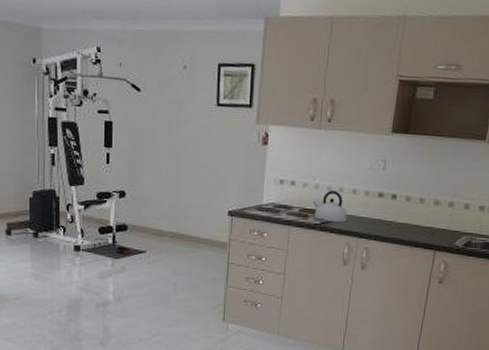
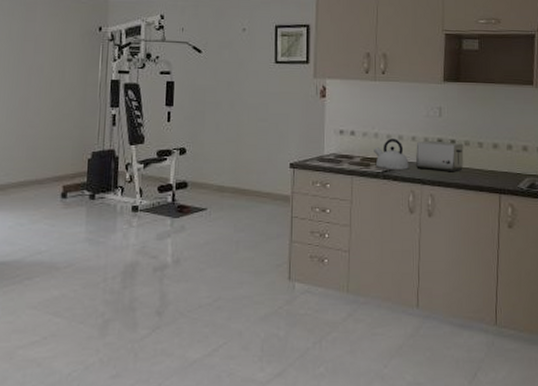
toaster: none [354,194,405,229] -> present [416,140,464,174]

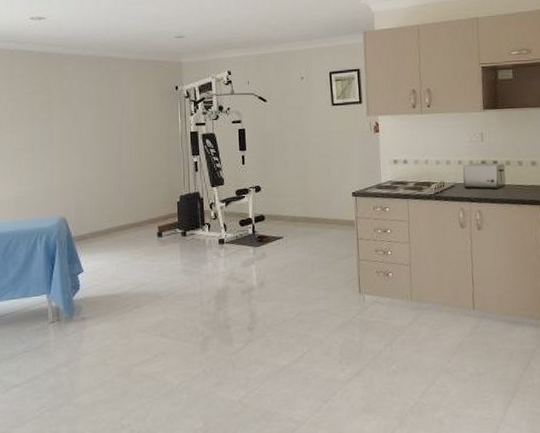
kettle: present [374,138,410,171] -> none [425,164,459,193]

